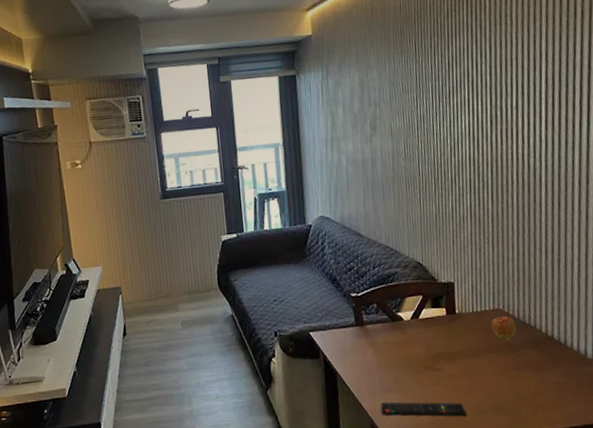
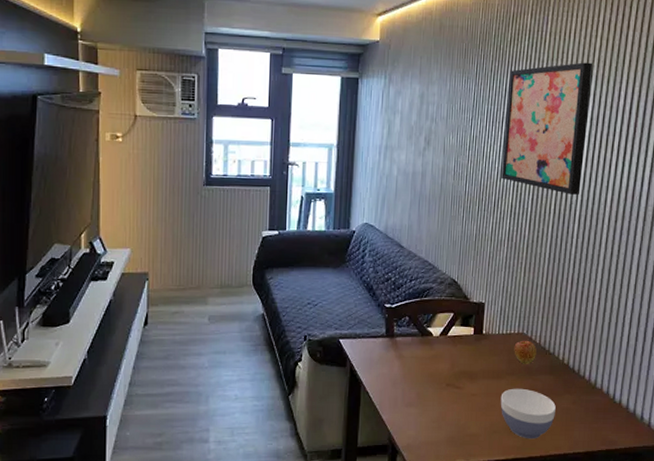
remote control: present [380,402,466,417] -> none [400,416,481,436]
wall art: none [451,21,543,161] -> present [501,62,593,195]
bowl: none [483,365,545,417] -> present [500,388,556,439]

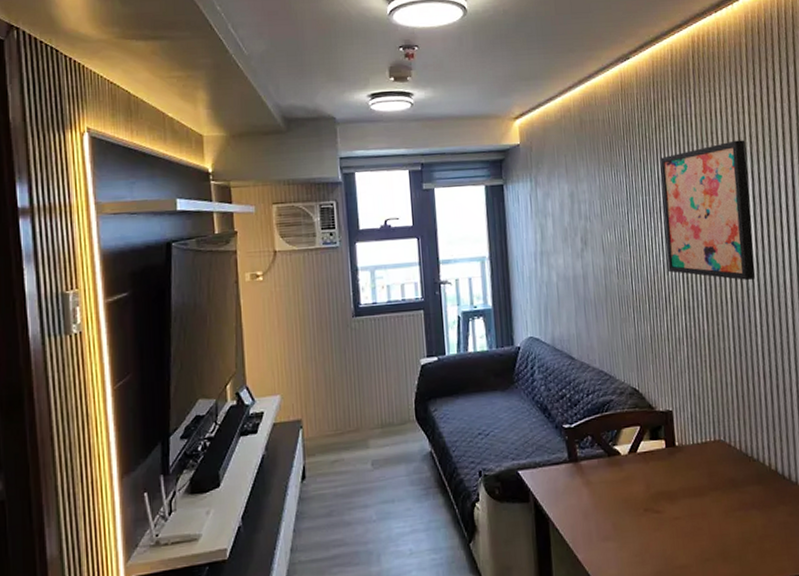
bowl: present [500,388,556,439] -> none [707,504,773,564]
apple: present [514,340,537,364] -> none [712,447,739,476]

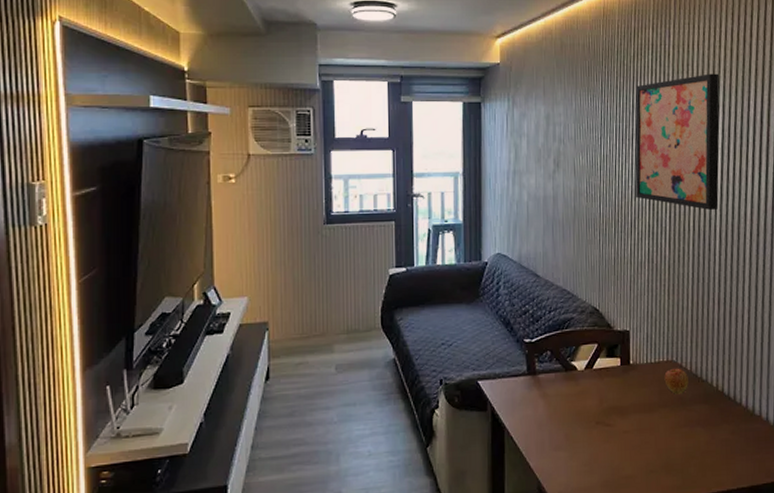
apple: none [712,447,739,476] -> present [664,368,688,394]

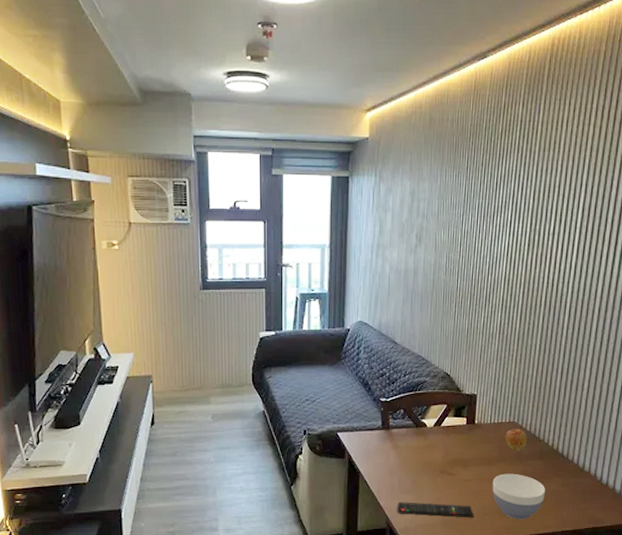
remote control: none [549,460,637,478] -> present [397,502,474,518]
wall art: present [635,73,720,210] -> none [493,152,586,286]
bowl: none [654,421,714,477] -> present [492,473,545,520]

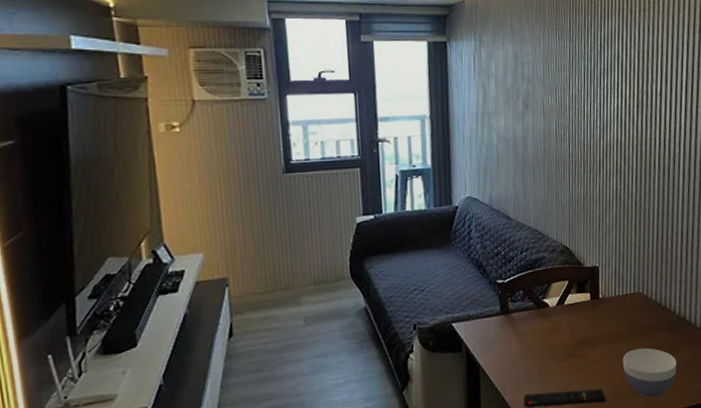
apple: present [505,428,527,451] -> none [631,299,654,324]

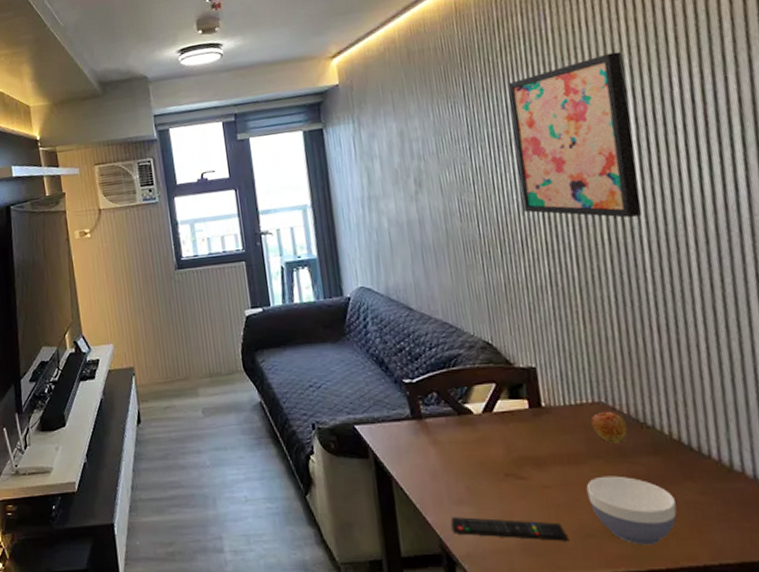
wall art: none [603,12,684,147] -> present [507,51,642,218]
apple: none [631,299,654,324] -> present [591,411,628,443]

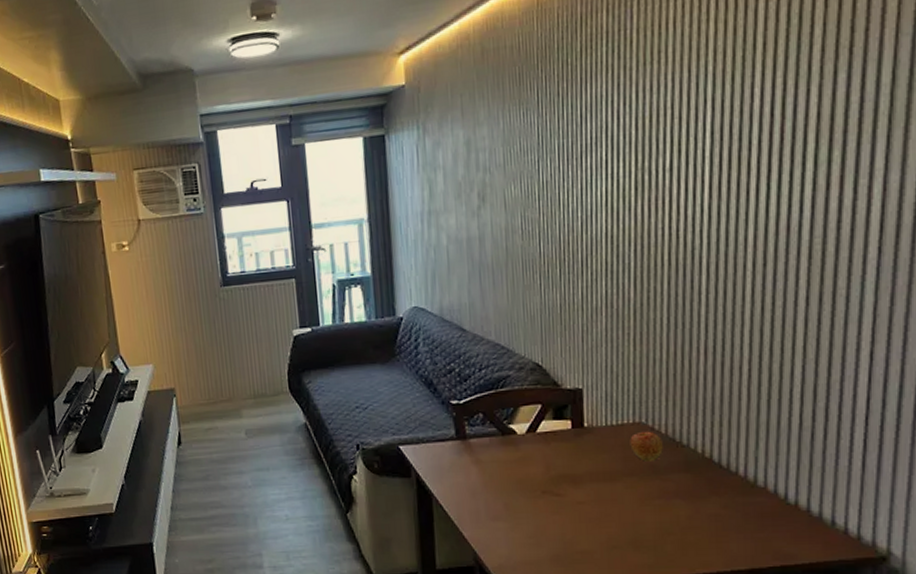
remote control: present [450,517,568,541] -> none [486,532,595,553]
wall art: present [507,51,642,218] -> none [584,57,707,238]
bowl: present [586,475,677,546] -> none [618,491,699,555]

